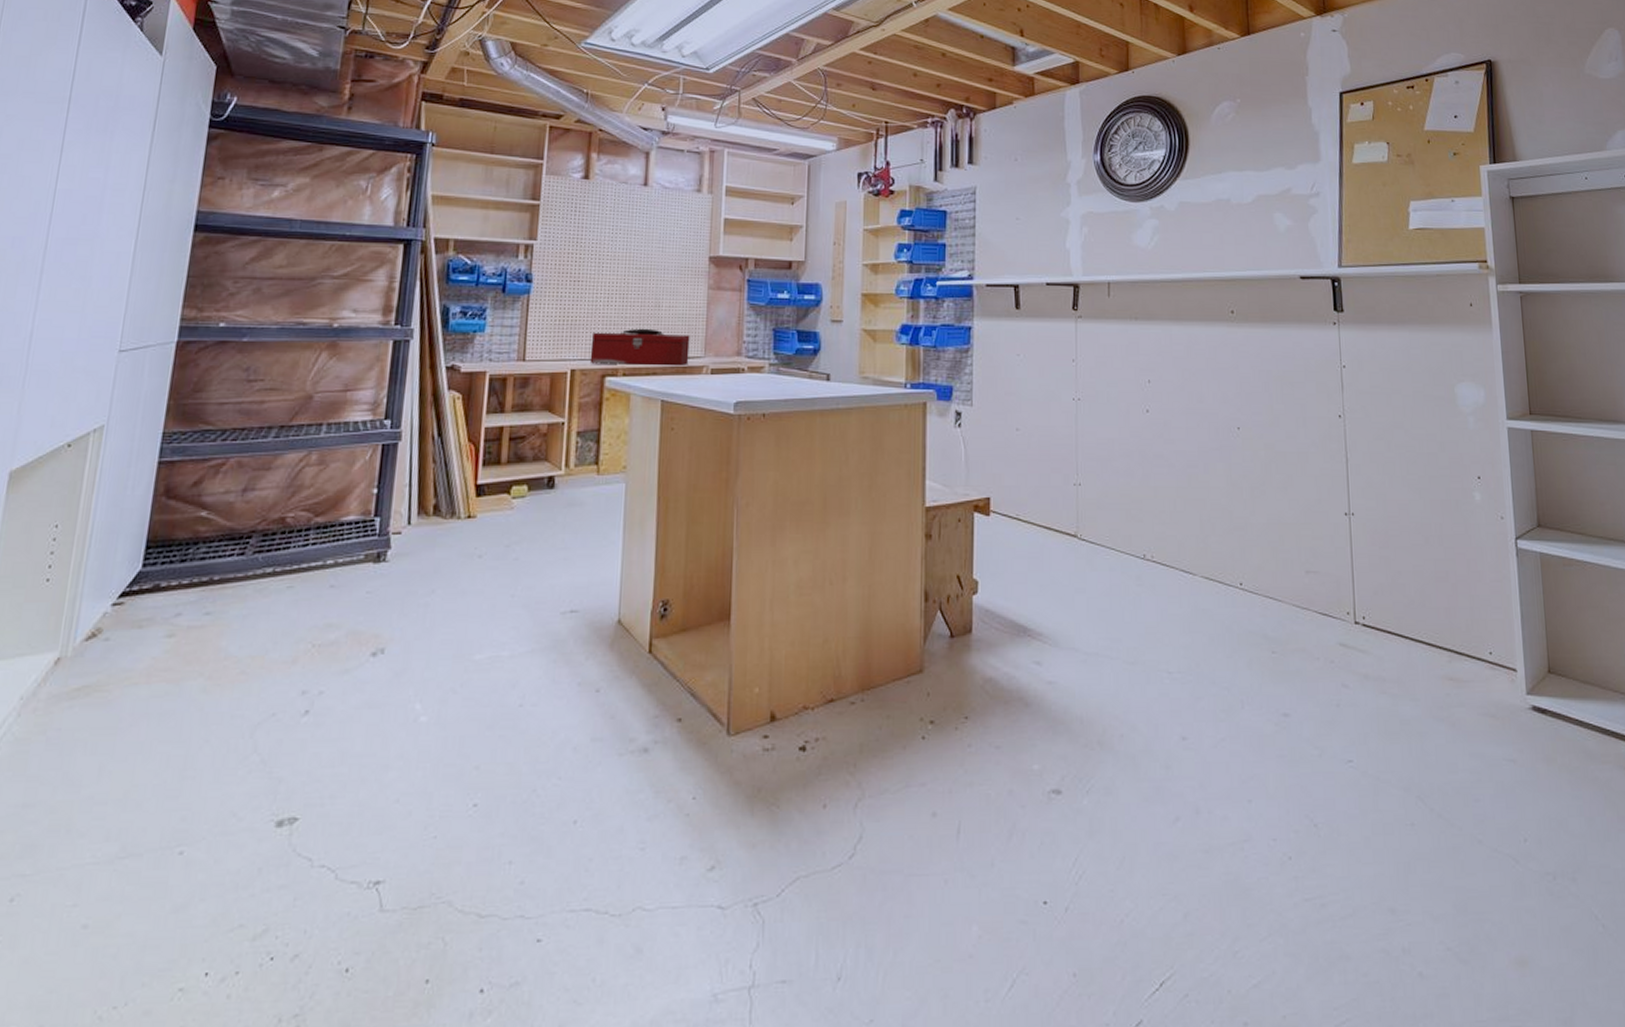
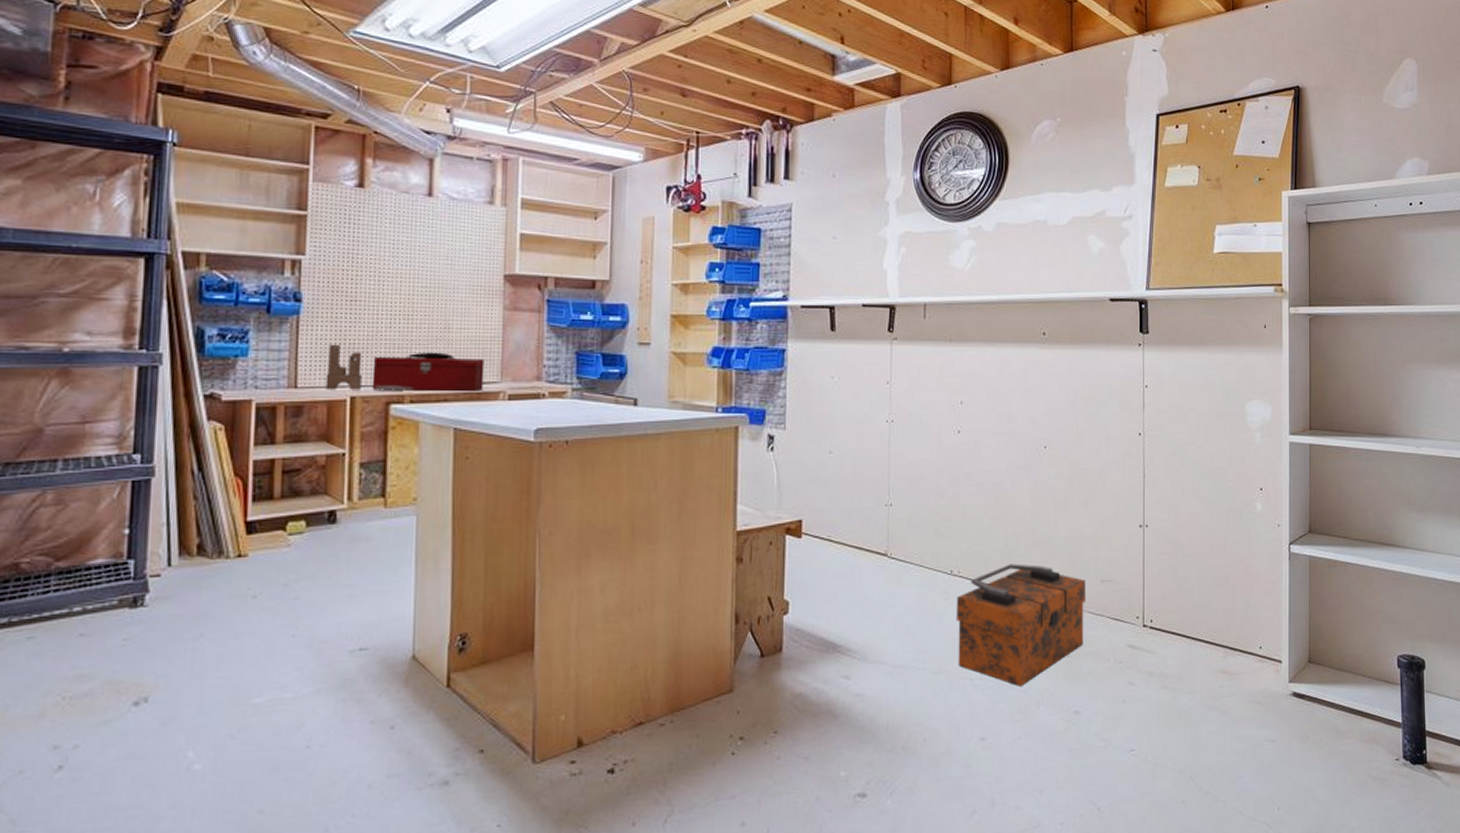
toy building blocks: none [549,320,583,363] -> present [325,344,362,390]
tool box: none [1150,550,1291,682] -> present [956,563,1087,686]

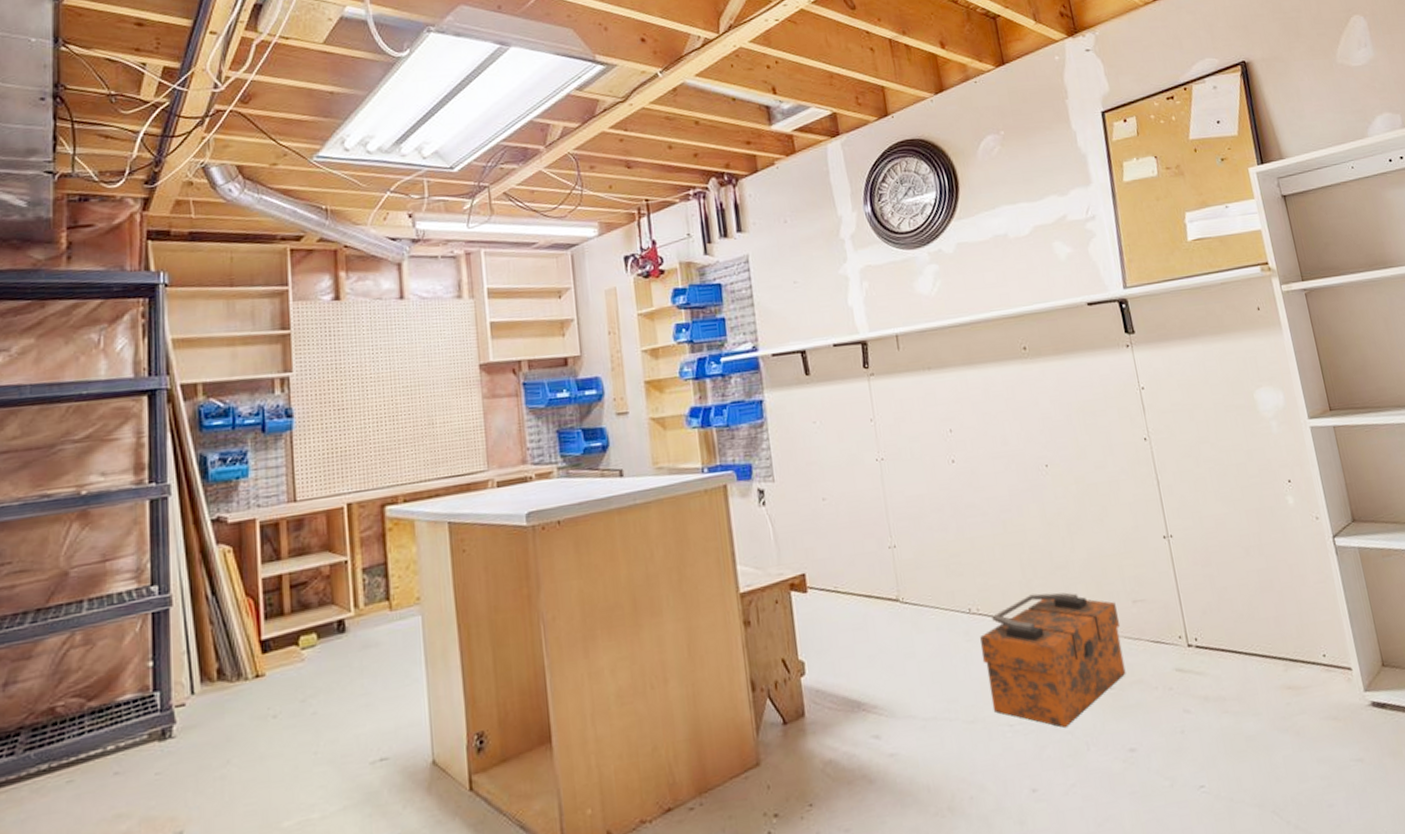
toy building blocks: present [325,344,362,390] -> none [322,453,356,500]
toolbox: present [372,352,484,392] -> none [365,448,472,494]

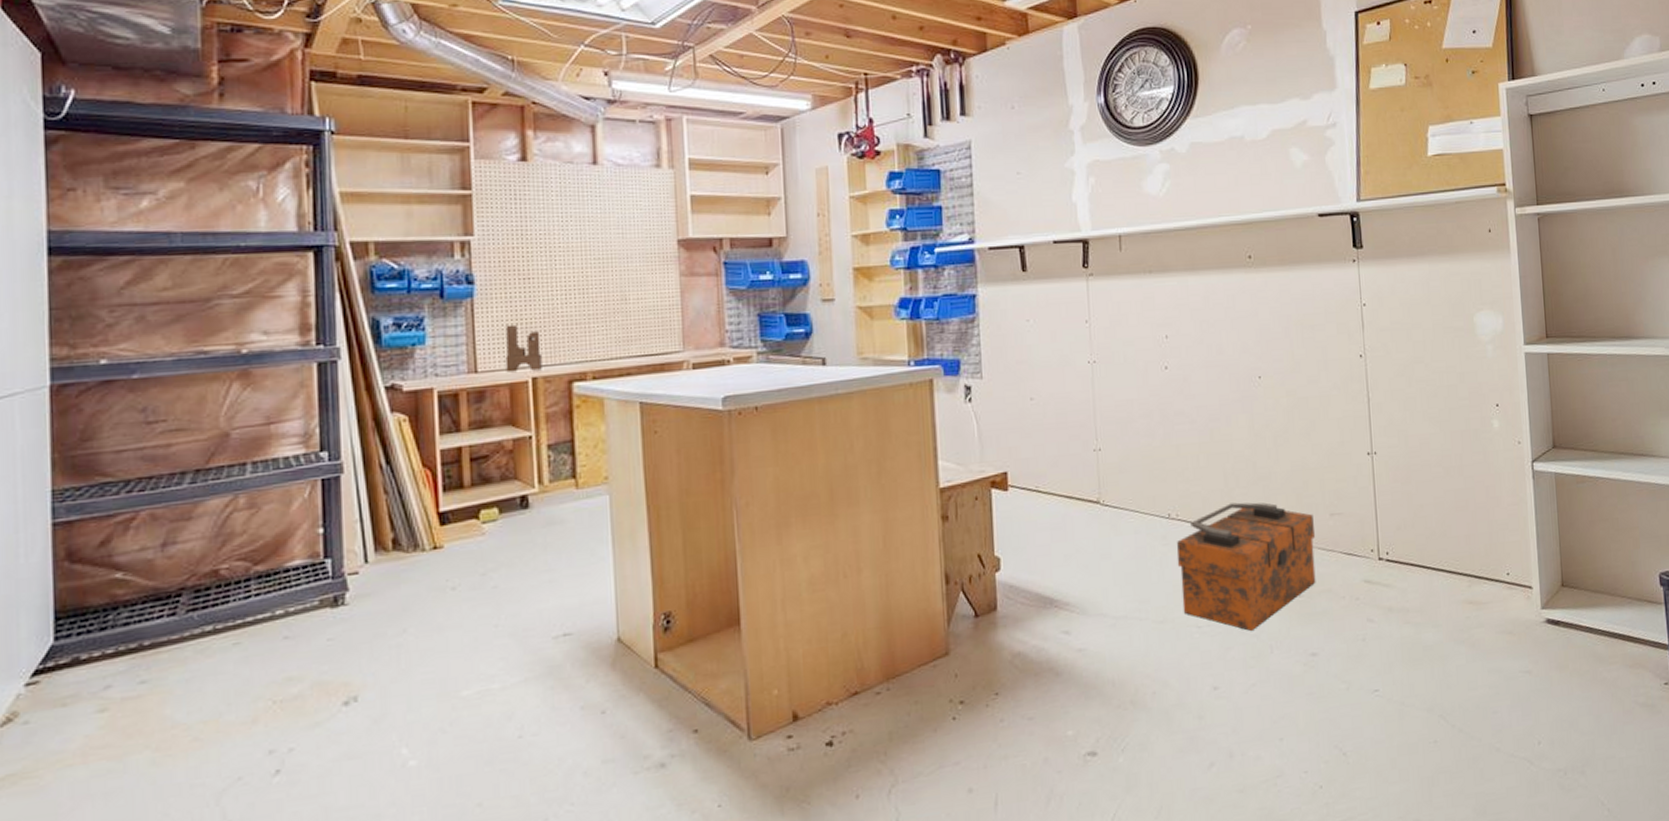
toy building blocks: none [322,453,356,500] -> present [505,324,542,373]

